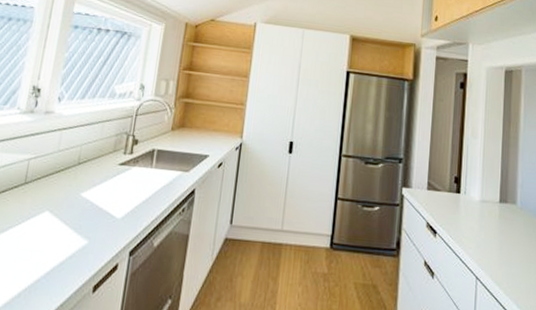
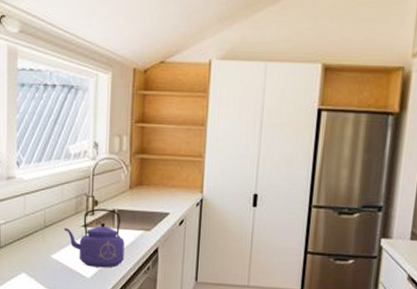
kettle: none [99,147,162,209] -> present [64,208,125,268]

